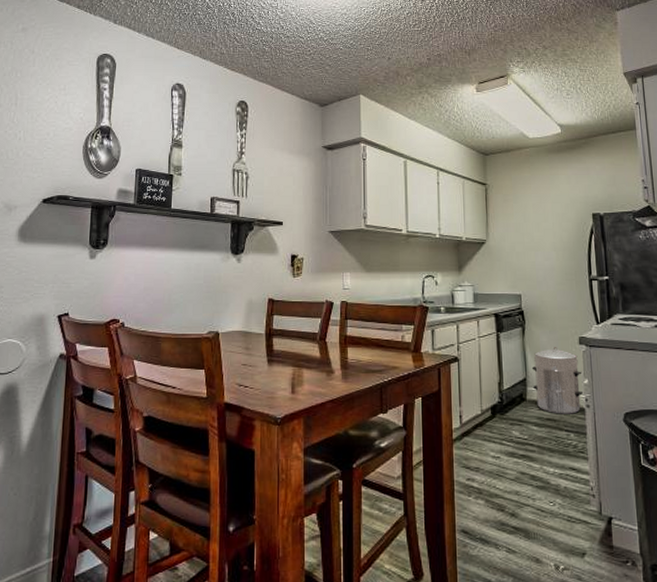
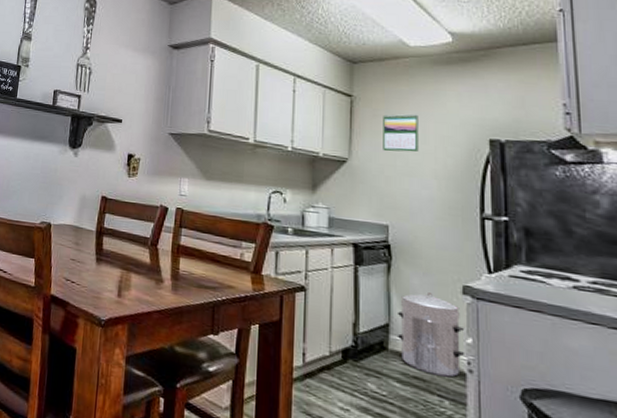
calendar: none [512,196,541,231] -> present [383,114,419,152]

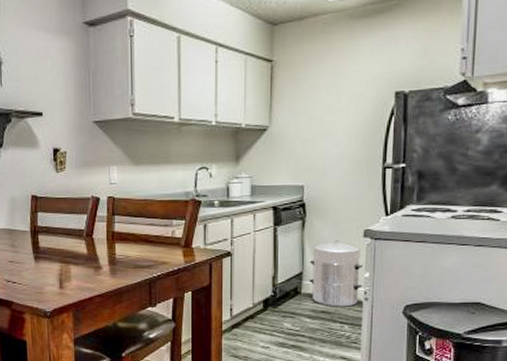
calendar: present [383,114,419,152] -> none [300,73,334,115]

